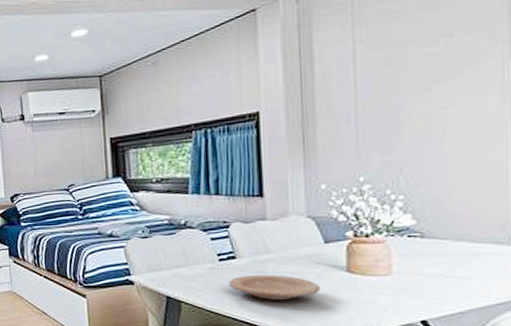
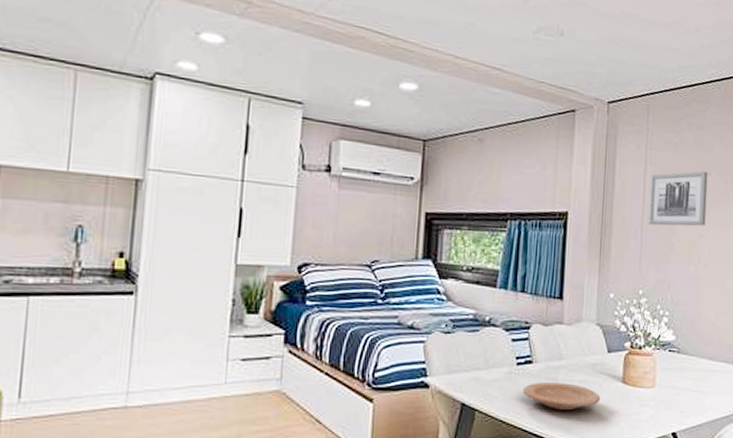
wall art: none [363,33,450,107] -> present [648,171,708,226]

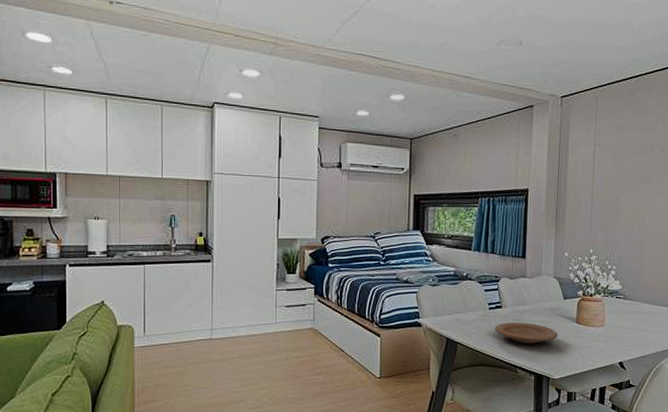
wall art: present [648,171,708,226] -> none [597,149,651,196]

